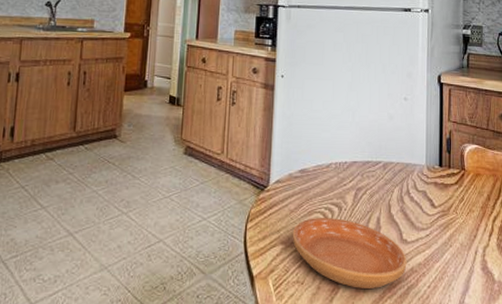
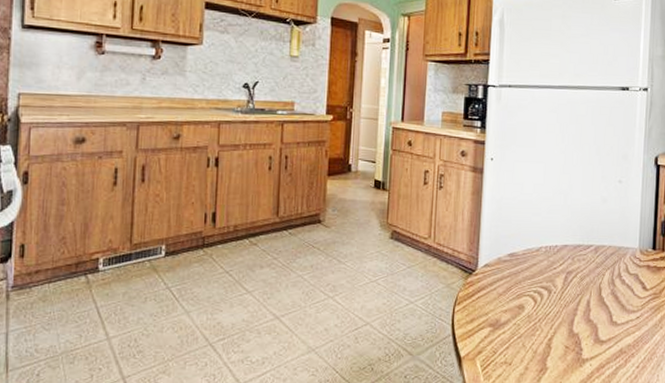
saucer: present [292,218,407,288] -> none [500,301,616,369]

